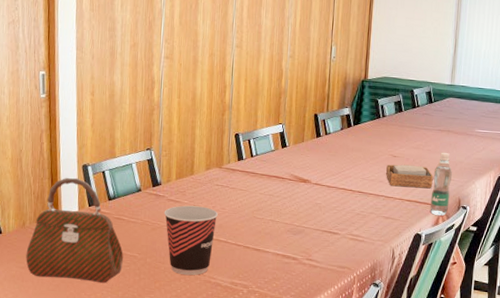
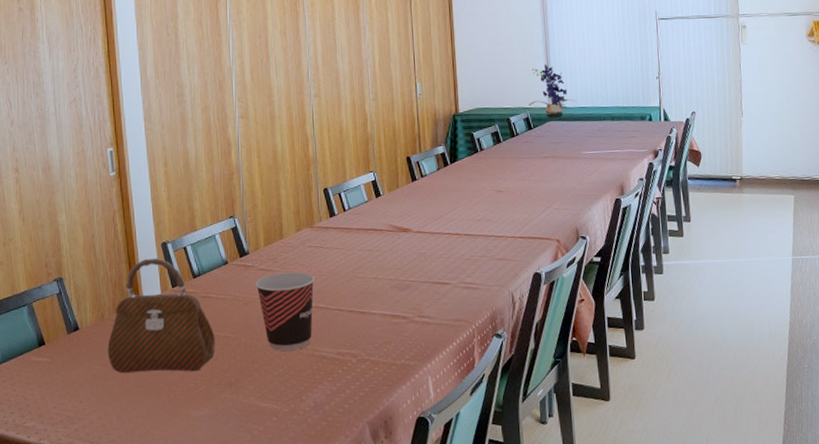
napkin holder: present [385,164,433,189] -> none [492,198,545,224]
bottle: present [430,152,453,216] -> none [544,180,567,250]
flower arrangement: none [432,43,477,96] -> present [528,64,577,119]

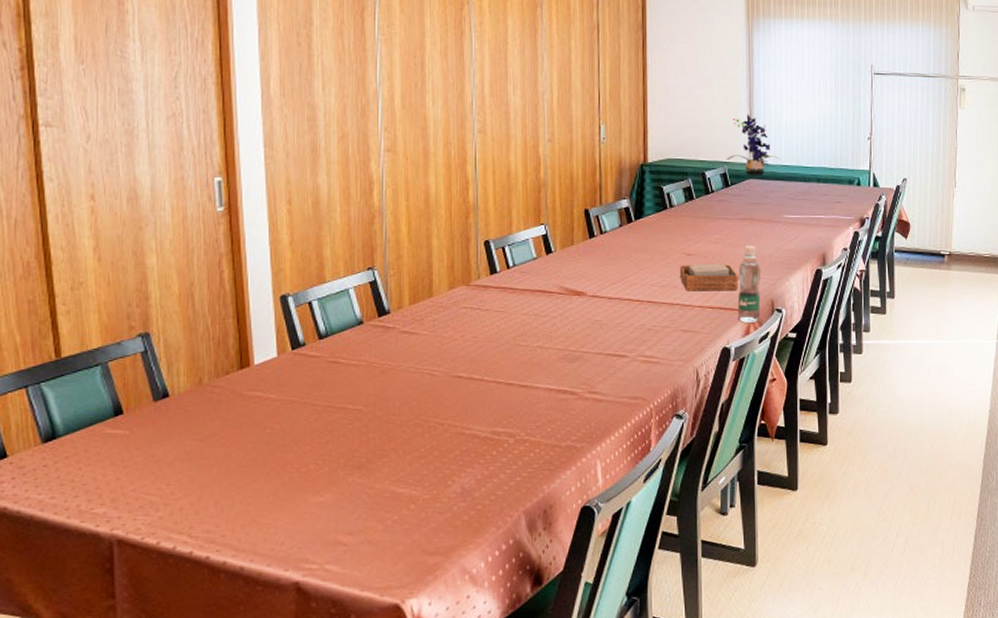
handbag: present [107,257,216,374] -> none [205,313,343,451]
cup: present [255,272,315,351] -> none [396,337,469,428]
napkin holder: none [492,198,545,224] -> present [679,263,738,292]
bottle: none [544,180,567,250] -> present [737,245,761,323]

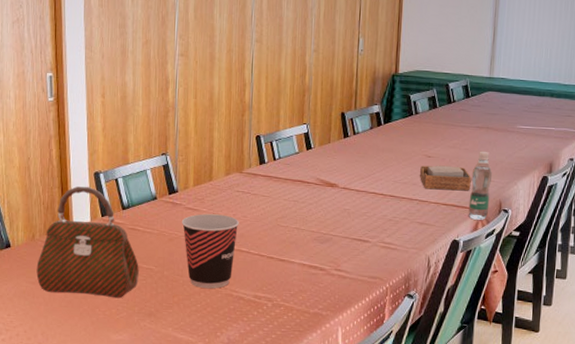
handbag: none [205,313,343,451] -> present [36,186,139,299]
cup: none [396,337,469,428] -> present [181,214,239,288]
flower arrangement: present [726,114,780,177] -> none [468,31,518,90]

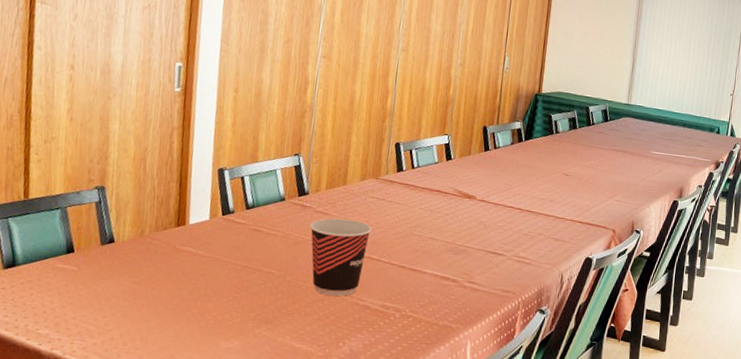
handbag: present [36,186,139,299] -> none [141,182,259,303]
napkin holder: present [419,165,471,191] -> none [556,183,607,211]
bottle: present [468,151,493,220] -> none [602,172,627,239]

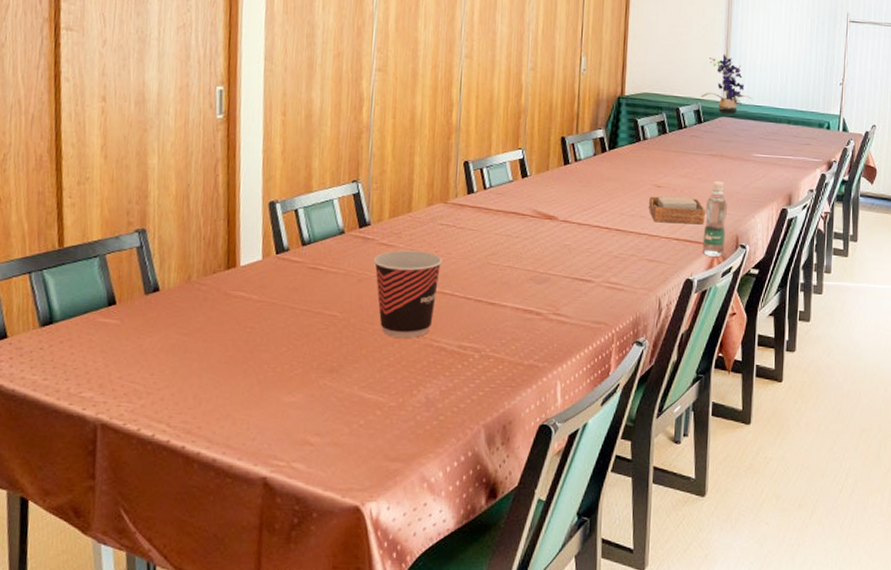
napkin holder: none [556,183,607,211] -> present [648,196,705,225]
bottle: none [602,172,627,239] -> present [702,180,728,257]
flower arrangement: none [608,62,654,116] -> present [700,54,753,115]

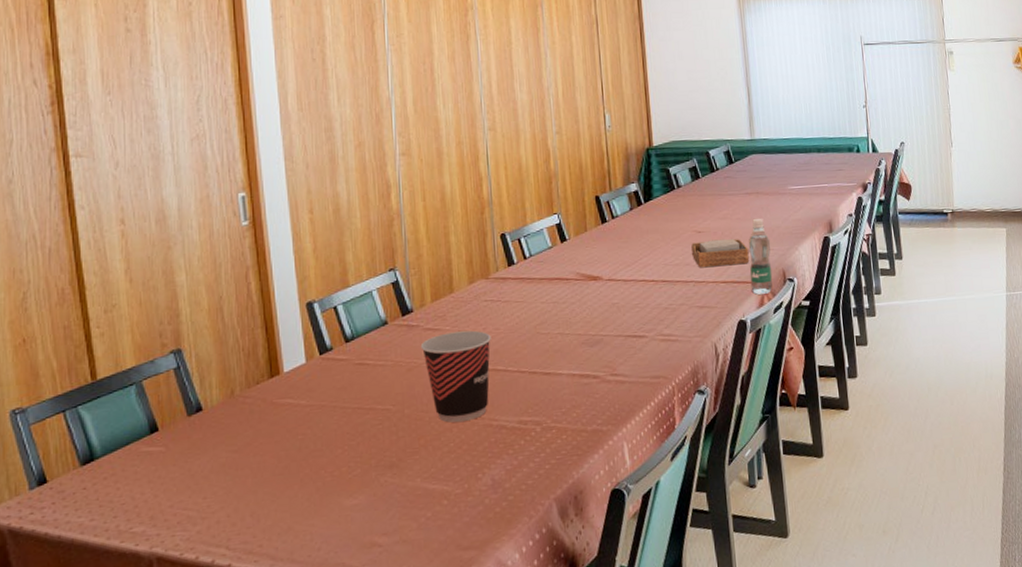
flower arrangement: present [700,54,753,115] -> none [728,92,780,152]

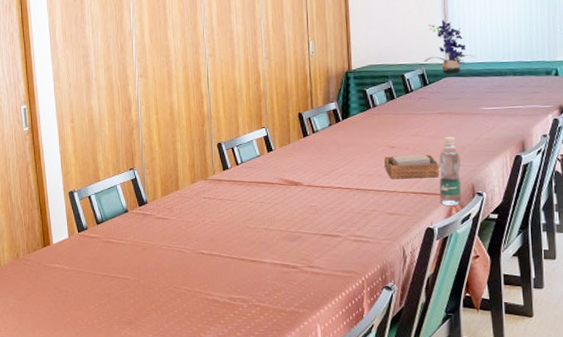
cup: present [420,330,491,423] -> none [153,221,208,293]
flower arrangement: none [728,92,780,152] -> present [423,19,476,75]

